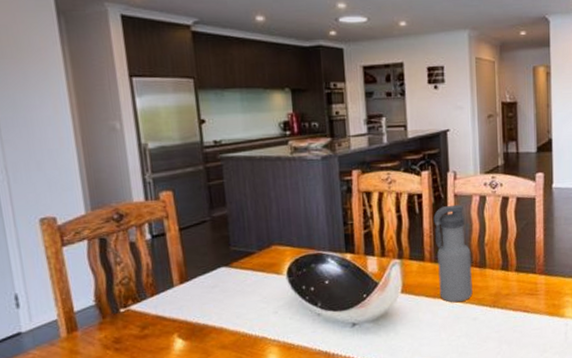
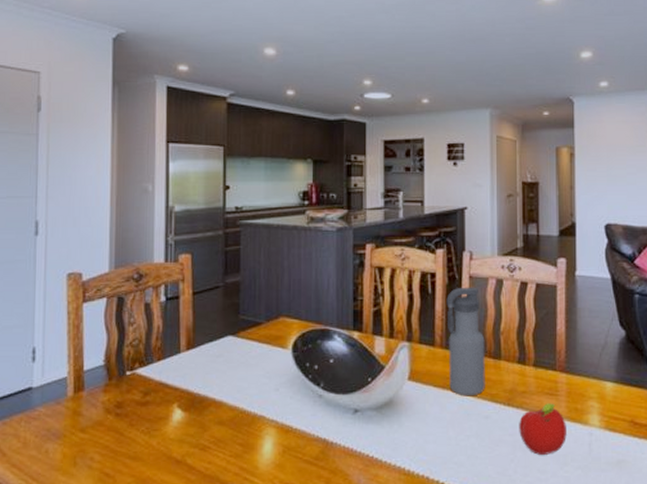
fruit: none [504,301,546,346] -> present [519,403,566,455]

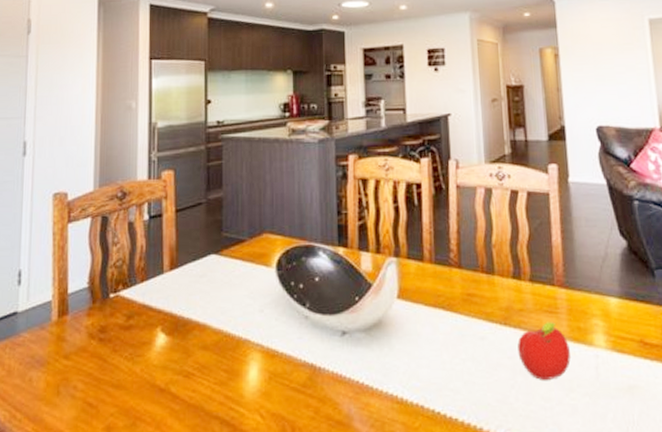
water bottle: present [446,287,485,397] -> none [433,197,479,316]

